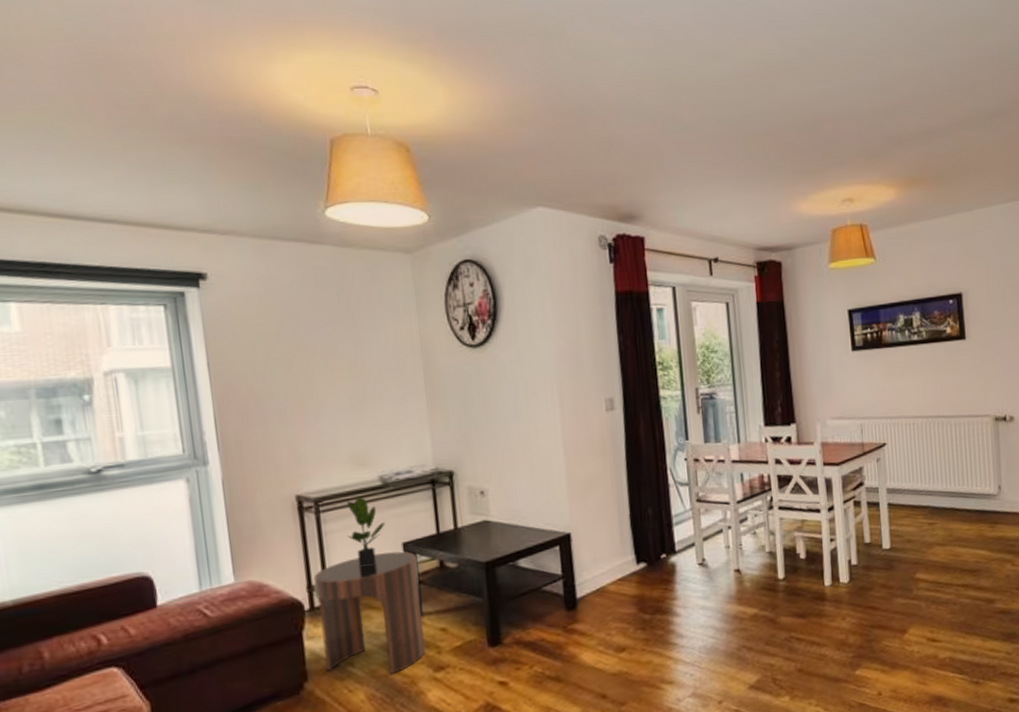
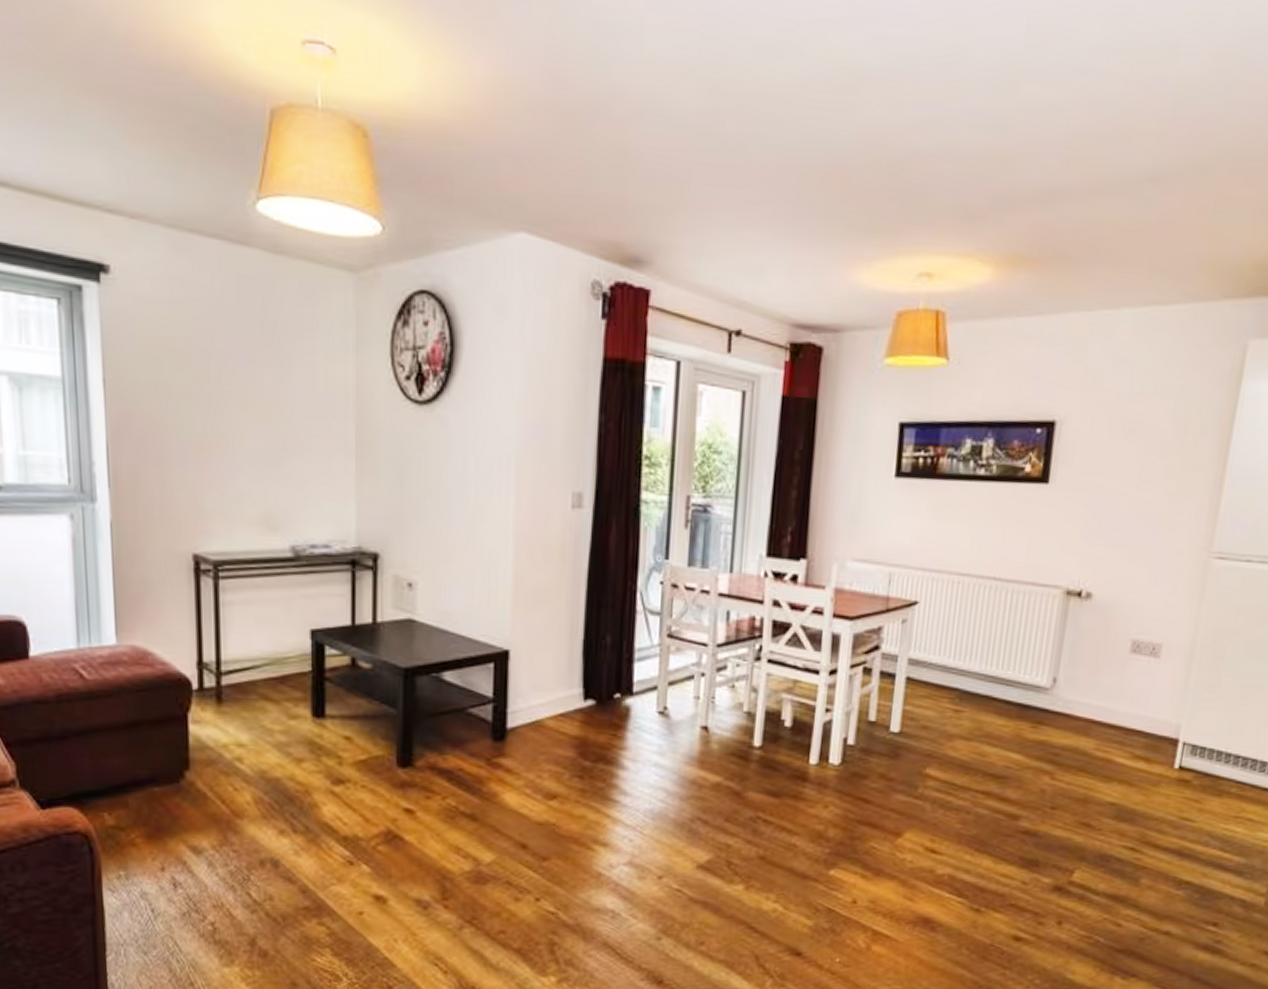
side table: present [313,551,426,674] -> none [205,638,325,779]
potted plant: present [347,496,385,567] -> none [248,566,293,650]

